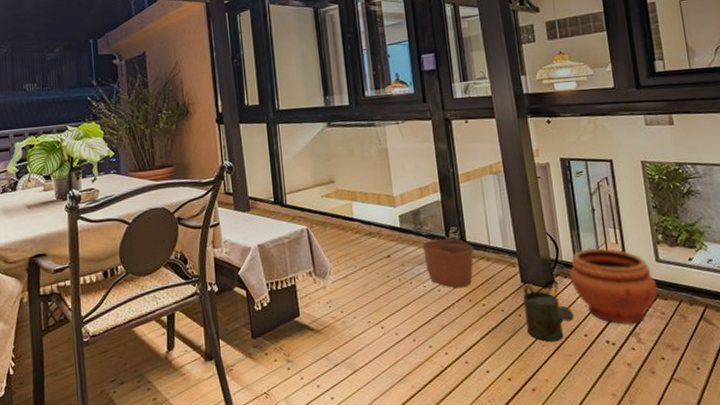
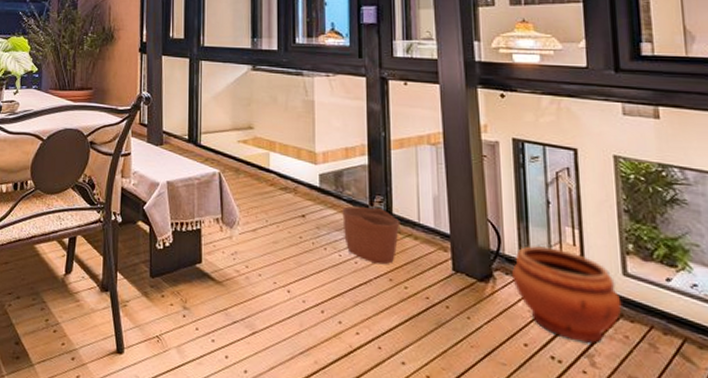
watering can: present [523,285,574,342] -> none [453,274,513,345]

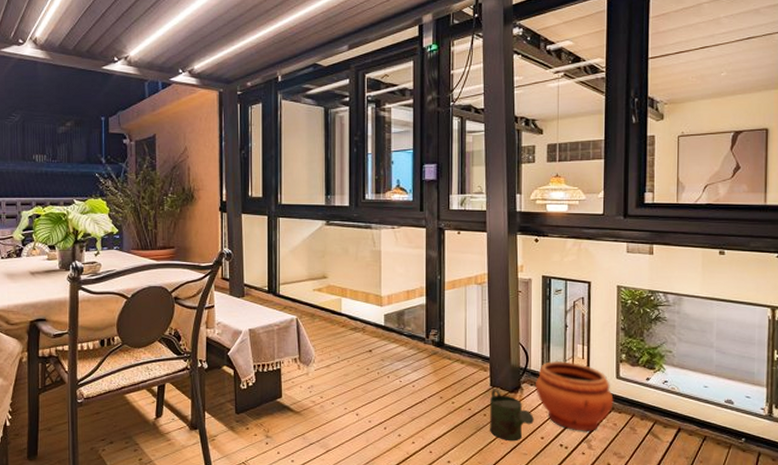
basket: present [342,206,401,265] -> none [403,340,451,386]
watering can: none [453,274,513,345] -> present [490,389,534,440]

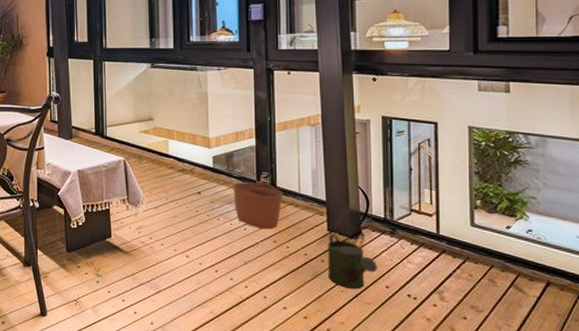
basket: none [403,340,451,386] -> present [233,182,283,230]
planter pot: present [536,360,614,433] -> none [378,205,469,283]

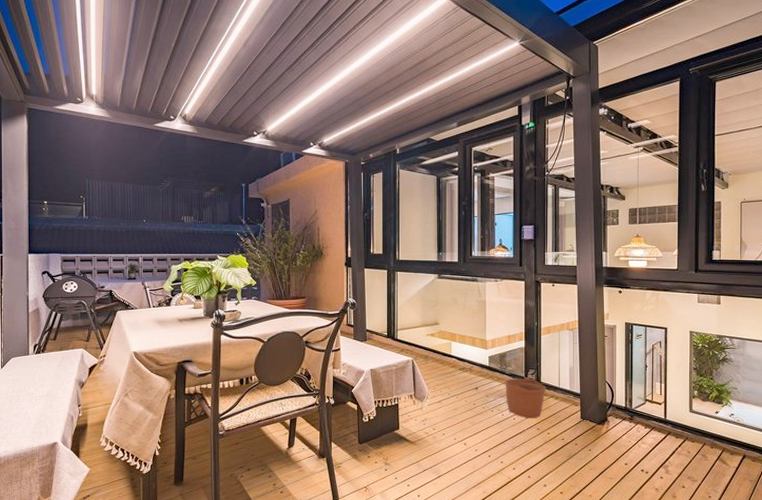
watering can: present [328,234,377,289] -> none [581,421,619,466]

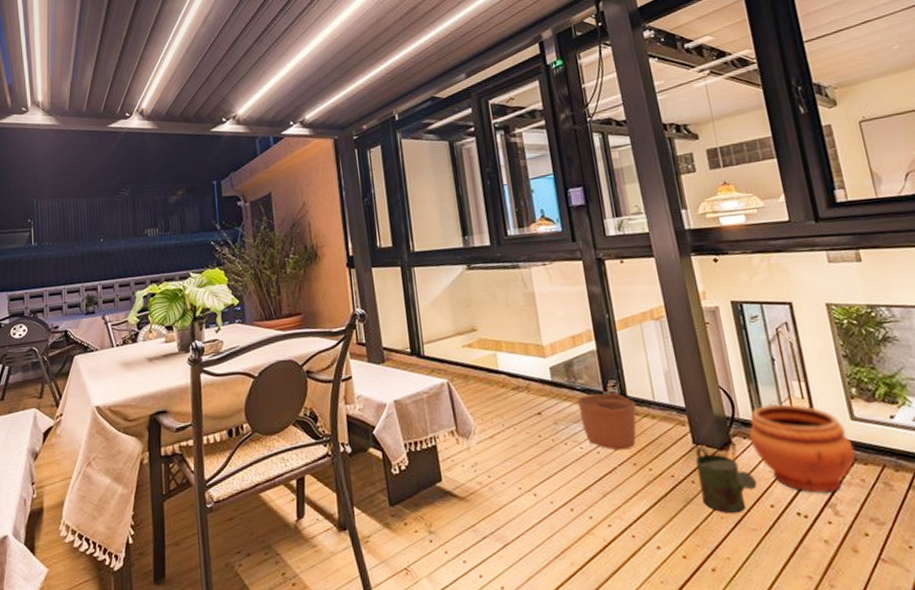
watering can: none [581,421,619,466] -> present [696,447,757,513]
planter pot: none [620,396,688,459] -> present [749,404,855,495]

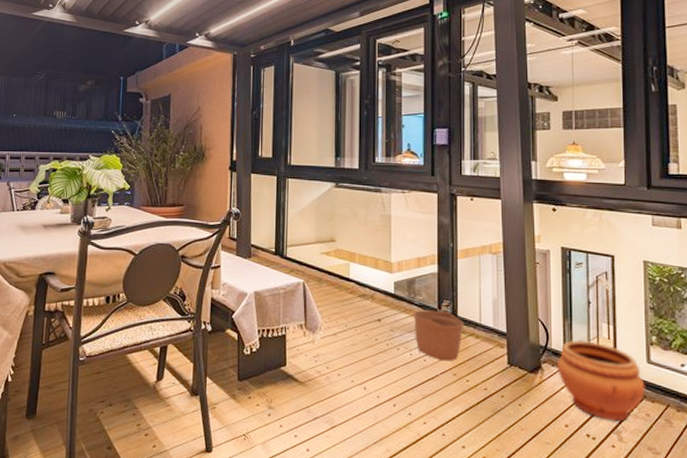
watering can: present [696,447,757,513] -> none [508,368,557,427]

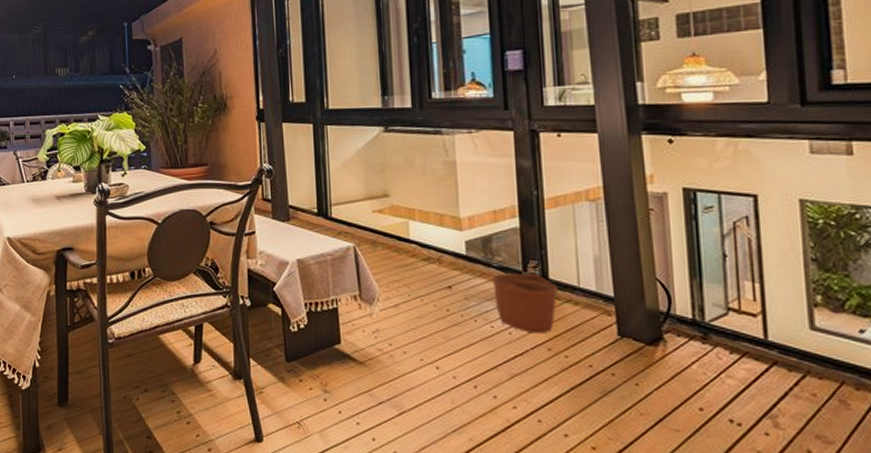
planter pot: present [557,339,645,422] -> none [684,302,809,405]

